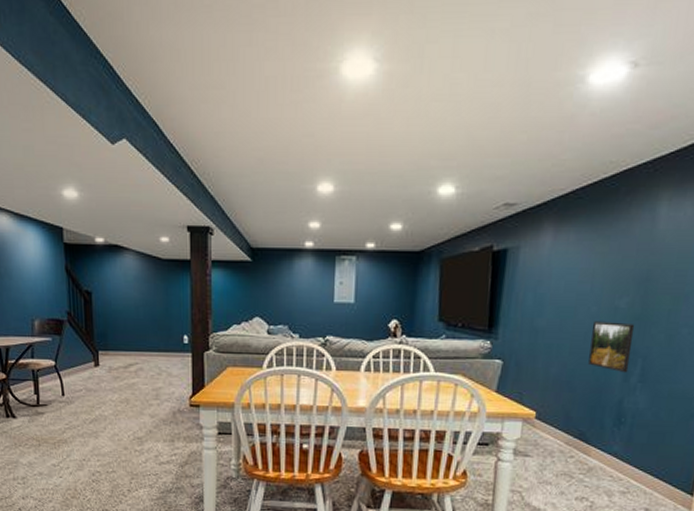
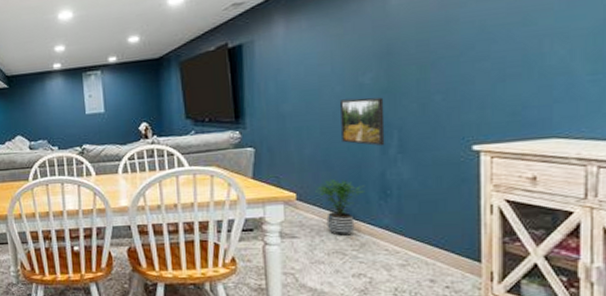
potted plant: none [555,401,602,459] -> present [315,179,366,236]

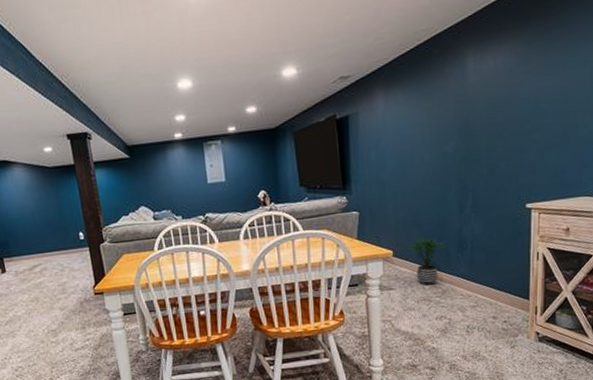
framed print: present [341,97,385,146] -> none [429,164,462,207]

